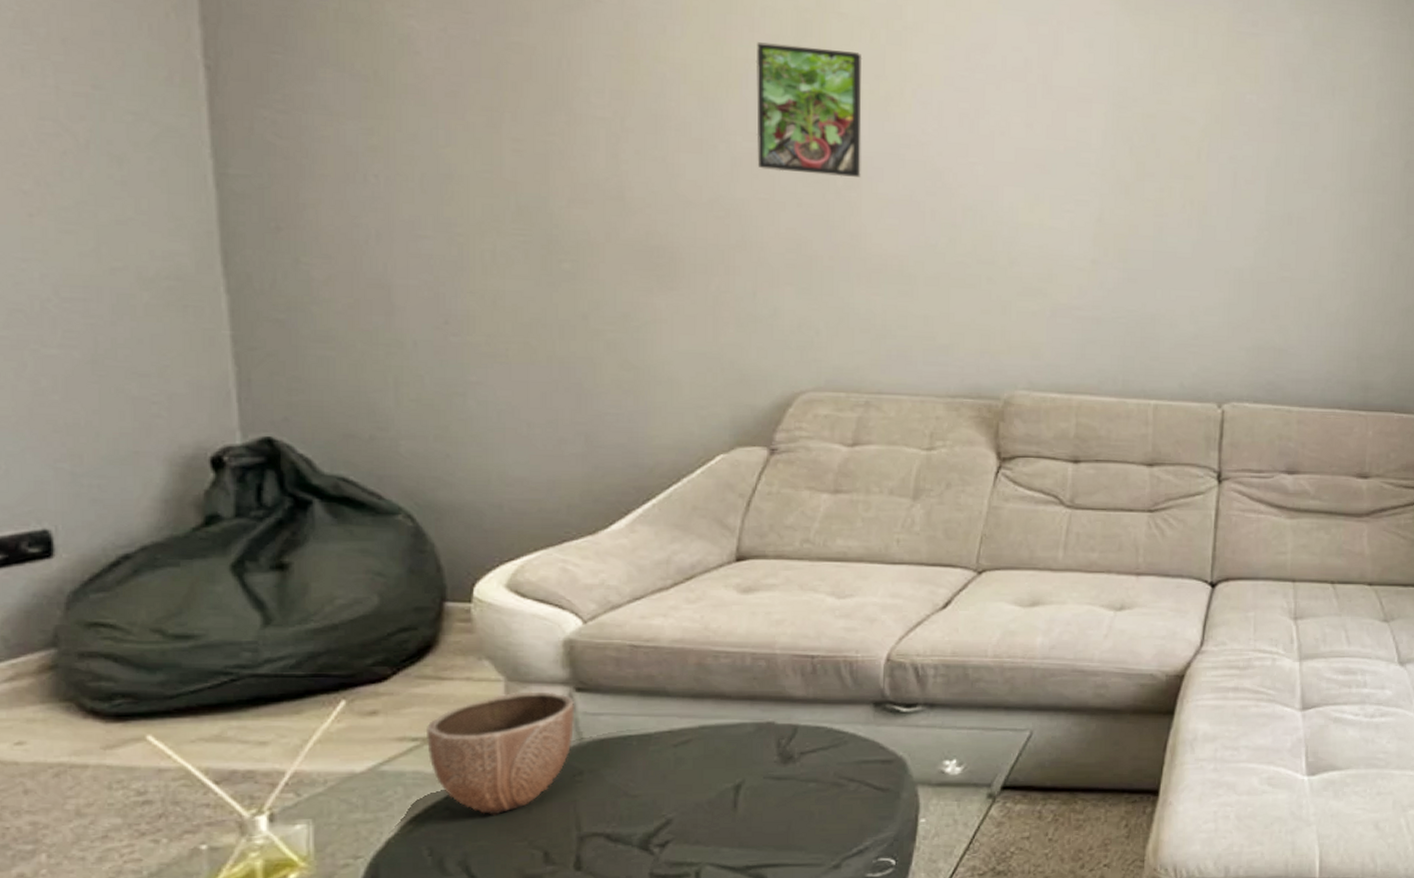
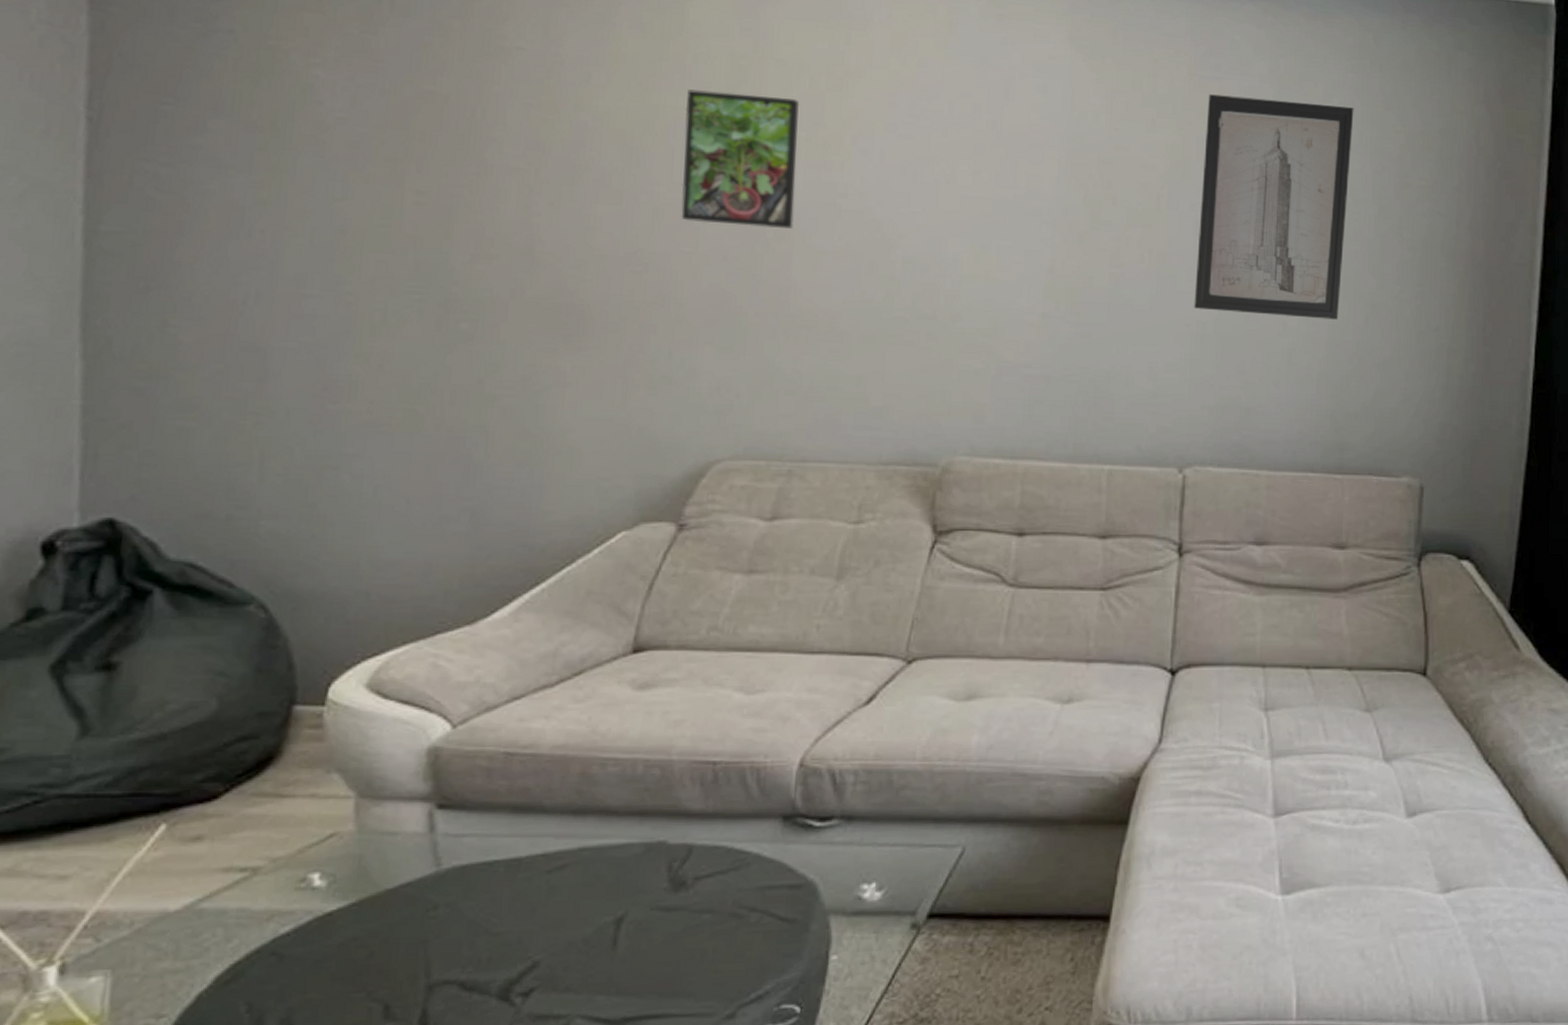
decorative bowl: present [427,691,575,815] -> none [257,809,436,961]
wall art: none [1232,50,1384,268] -> present [1194,94,1354,320]

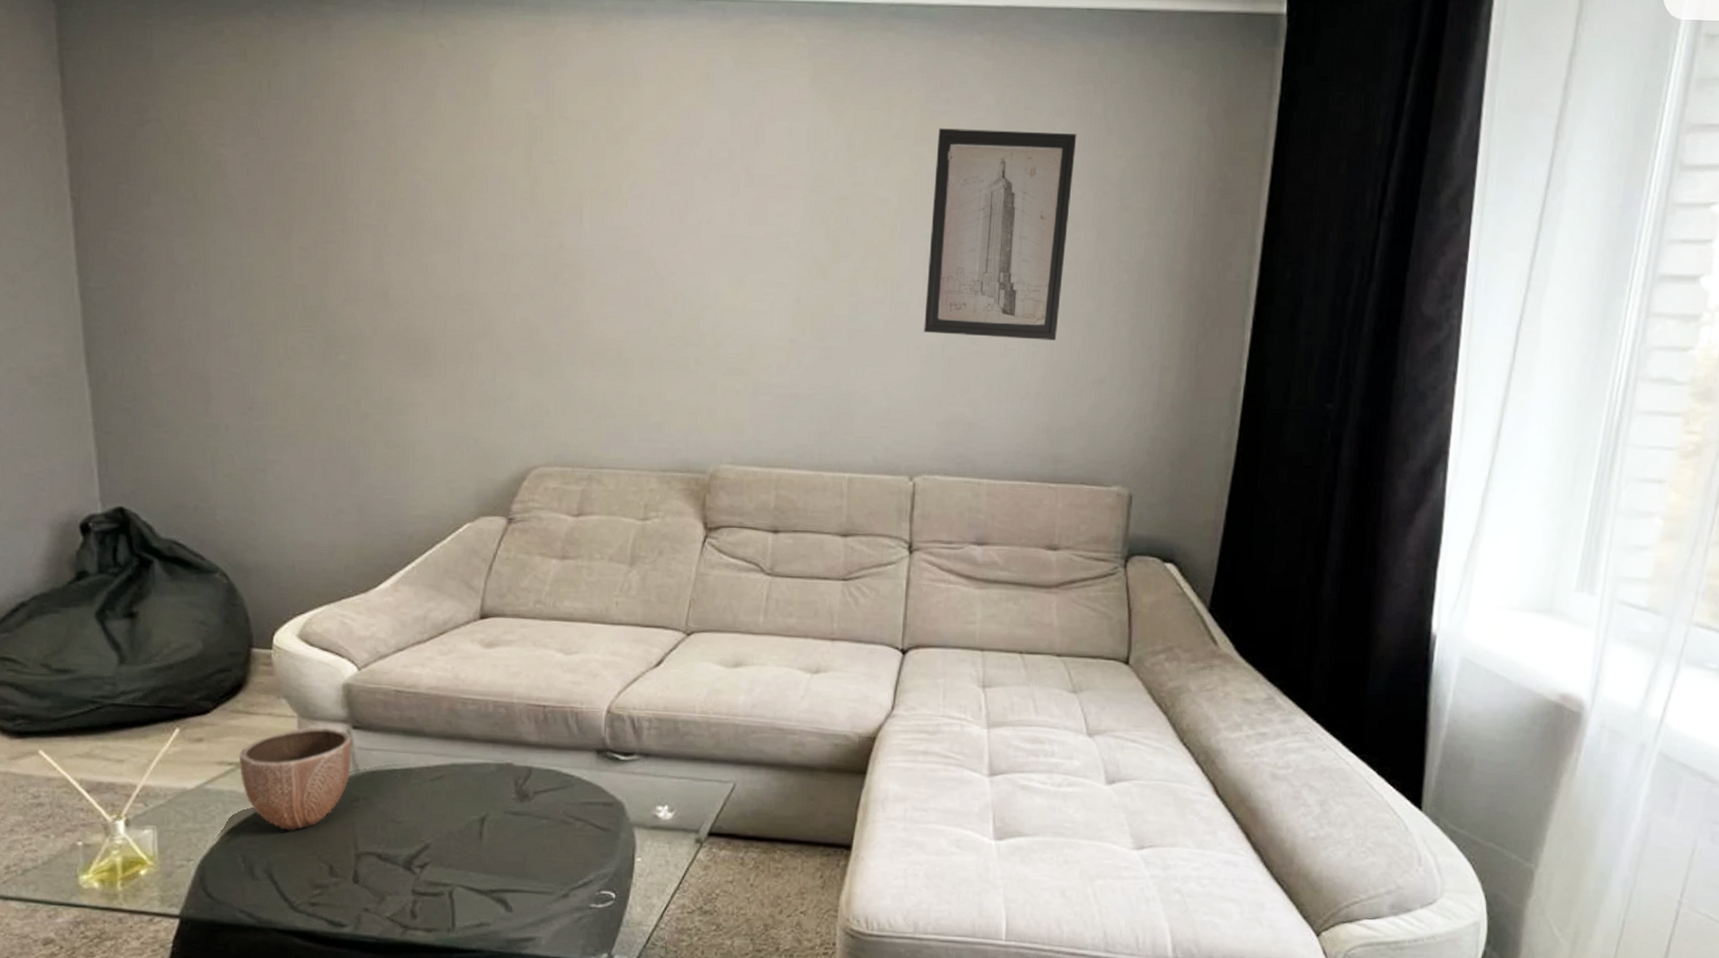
decorative bowl: none [257,809,436,961] -> present [239,727,352,832]
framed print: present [681,89,800,229] -> none [494,149,585,270]

